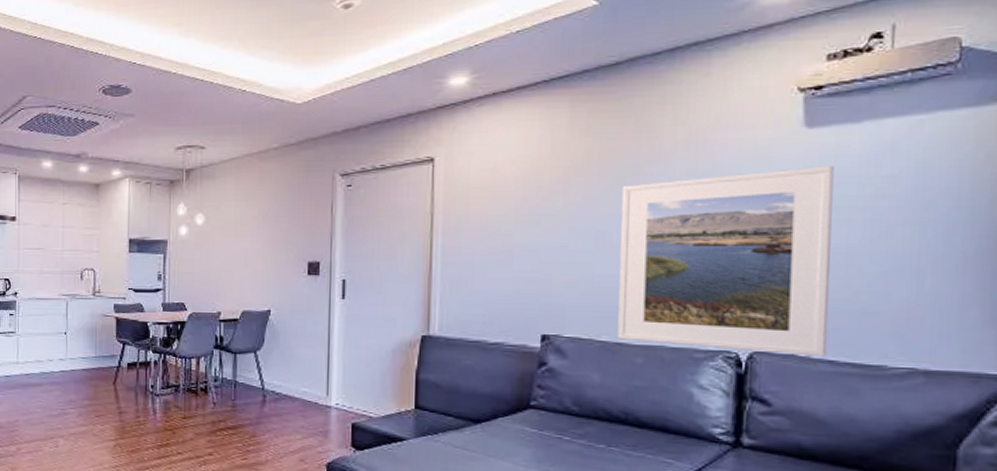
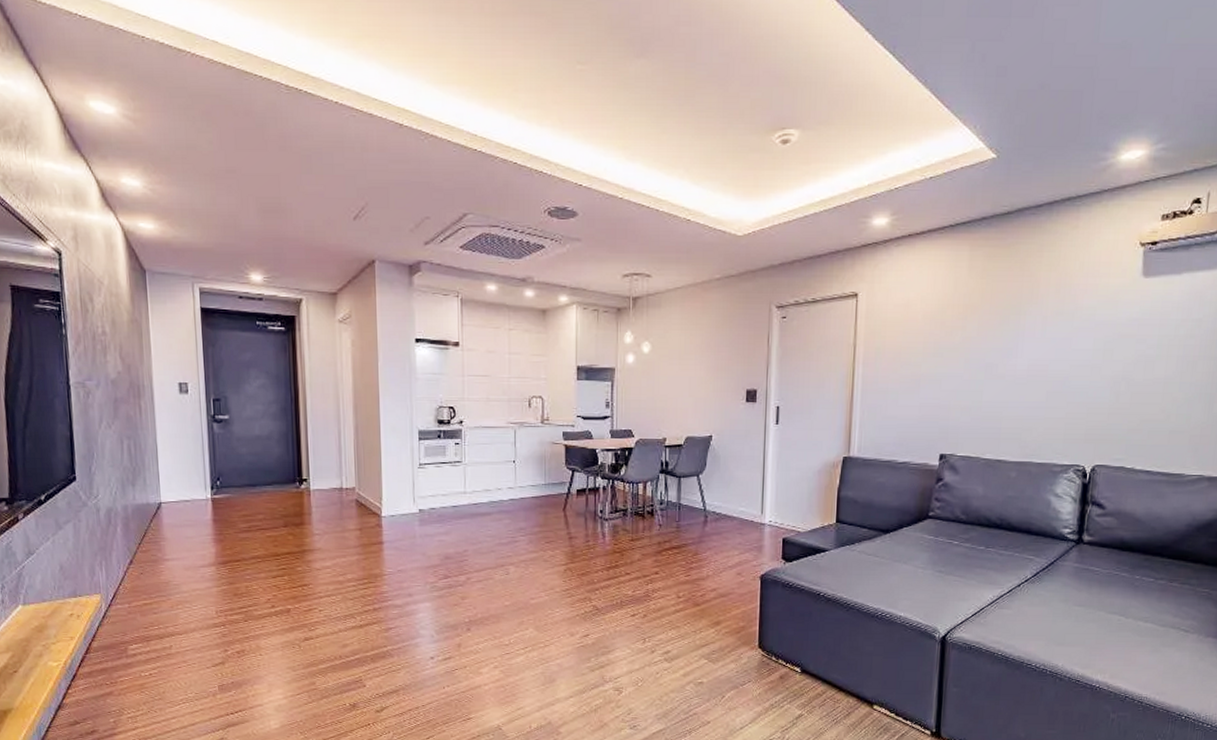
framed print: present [618,166,834,357] -> none [998,310,1161,468]

